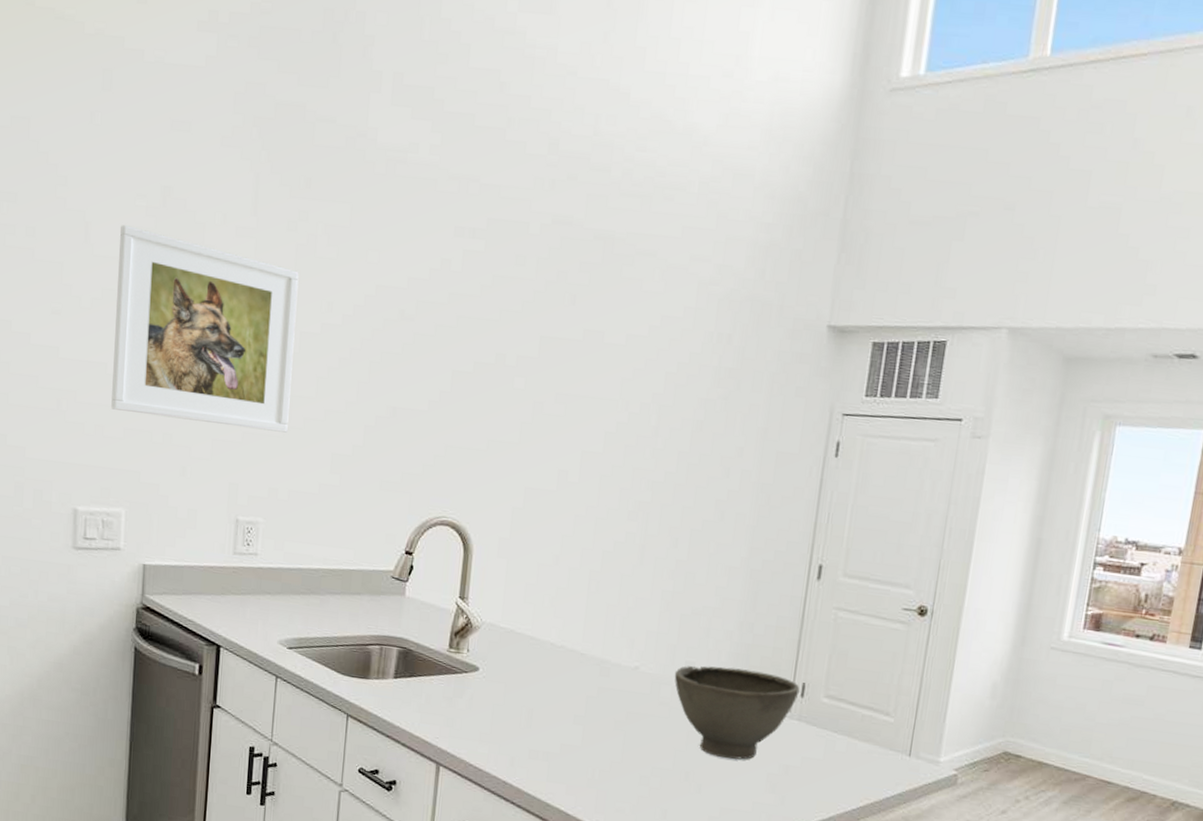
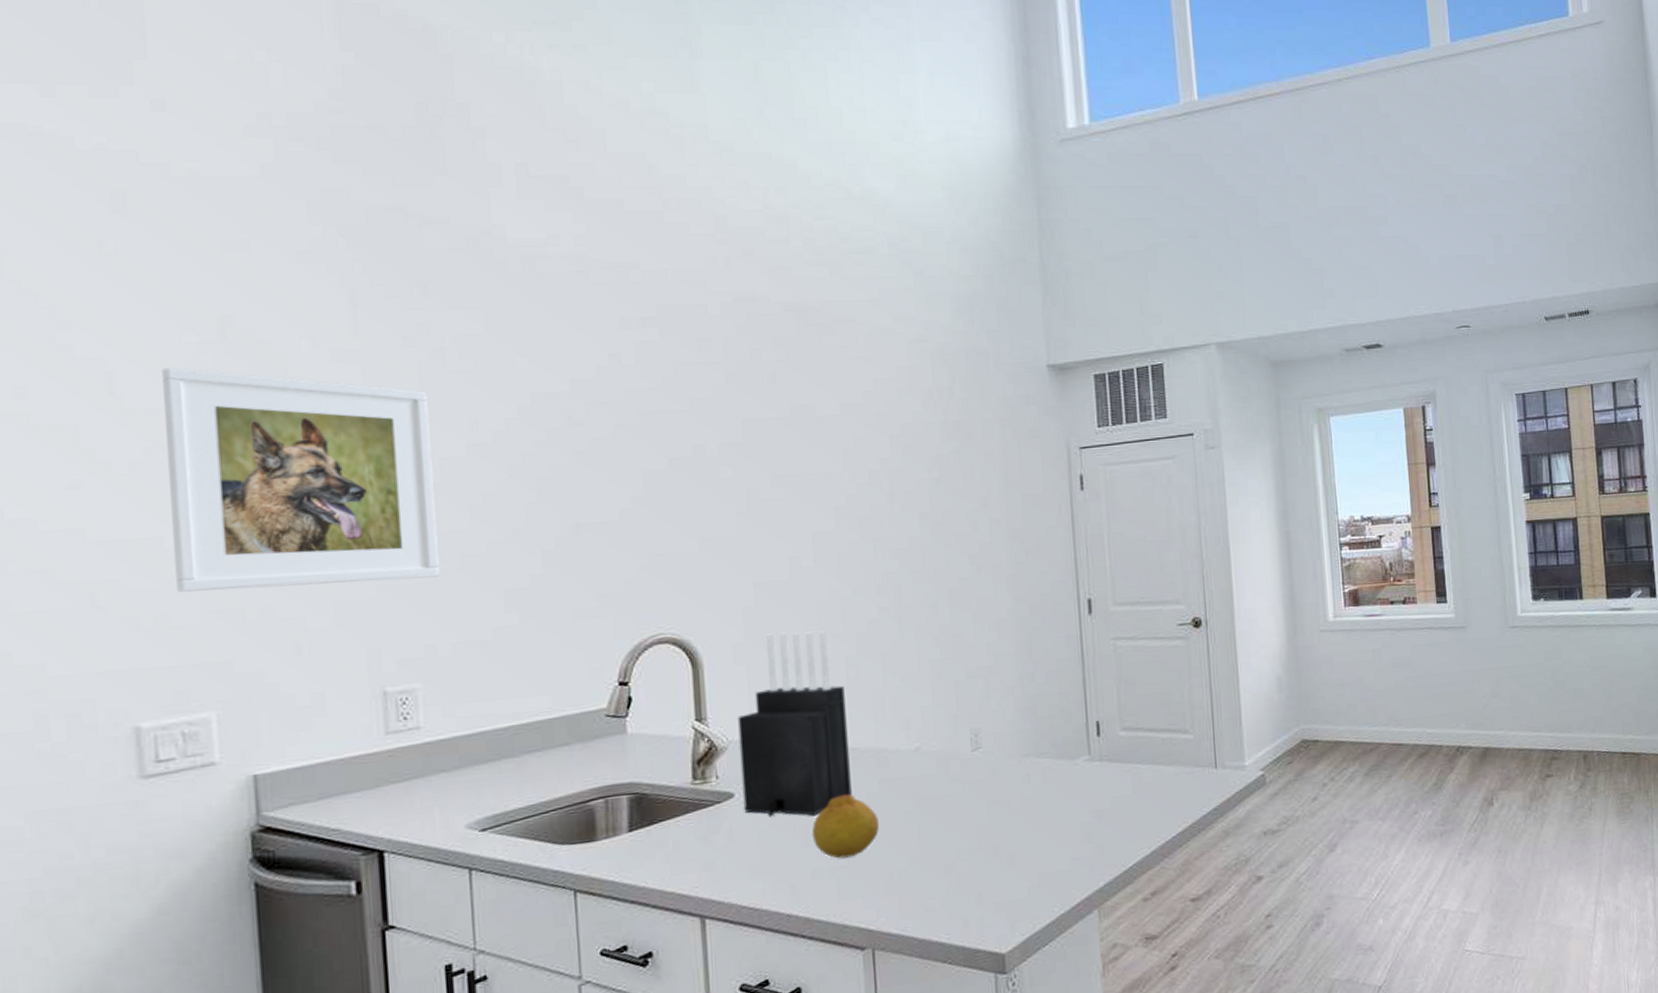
knife block: none [484,535,584,703] -> present [737,630,852,817]
fruit: none [534,692,592,748] -> present [811,794,880,859]
bowl: present [674,666,800,760] -> none [960,720,1095,821]

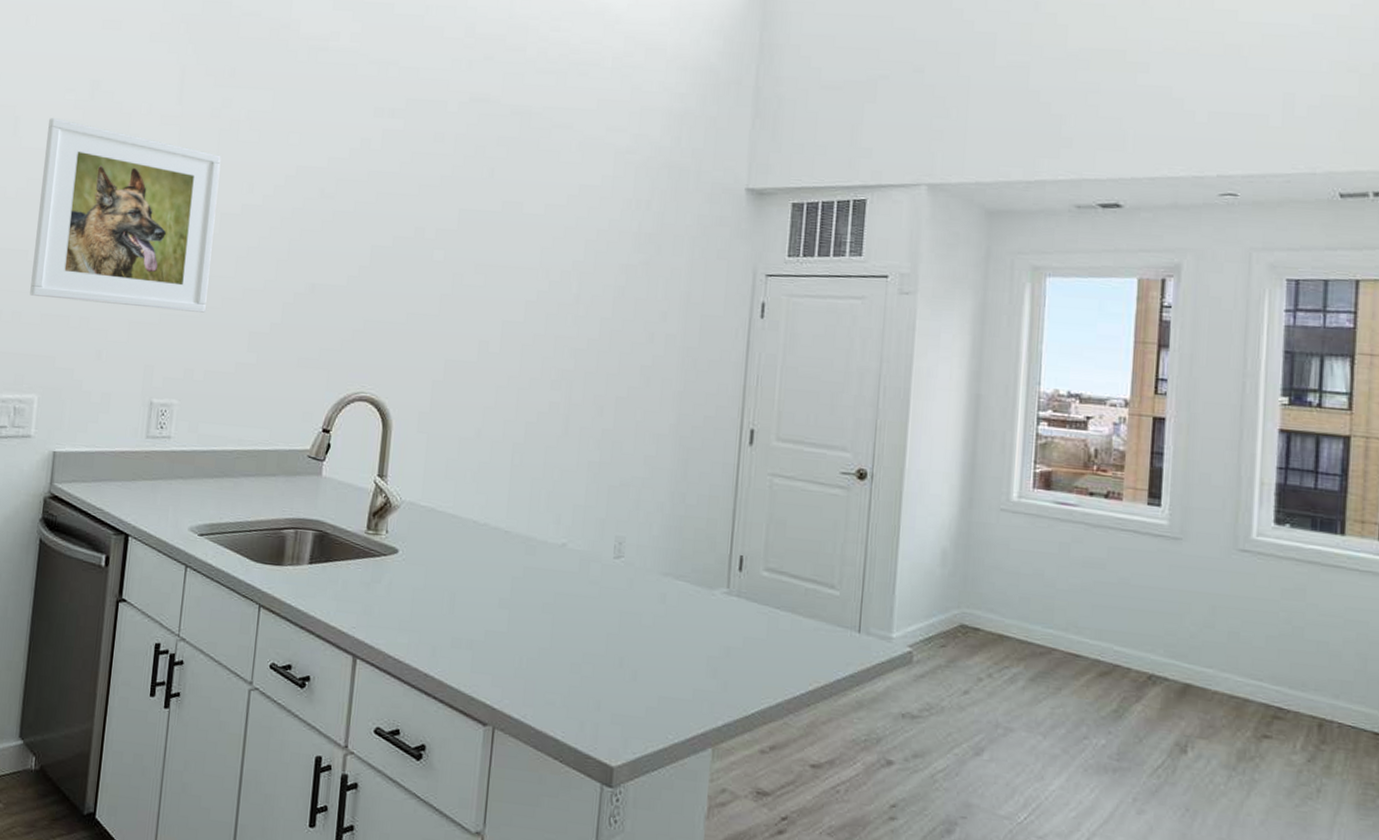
knife block: present [737,630,852,817] -> none [404,408,508,586]
fruit: present [811,794,880,859] -> none [457,573,519,634]

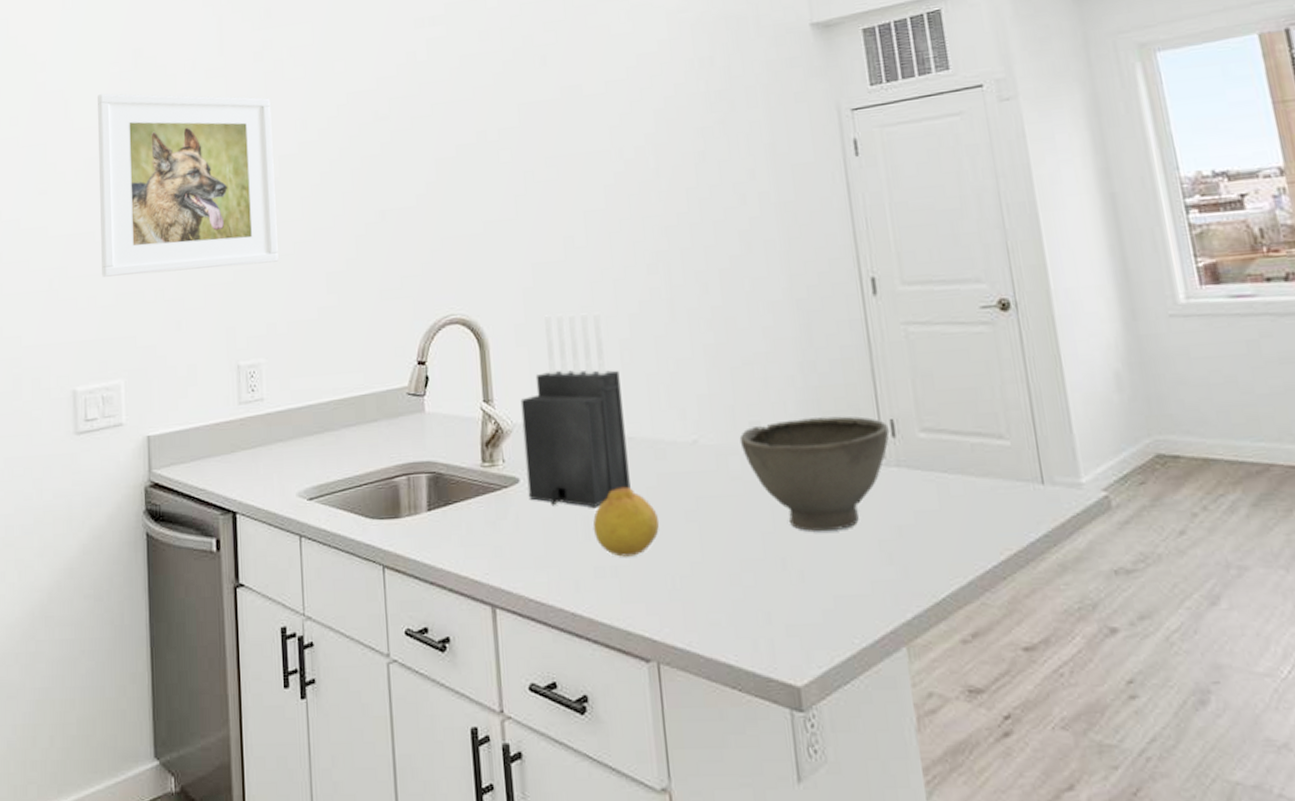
knife block: none [404,408,508,586] -> present [520,312,631,507]
fruit: none [457,573,519,634] -> present [592,488,660,557]
bowl: none [604,540,738,642] -> present [739,416,889,532]

